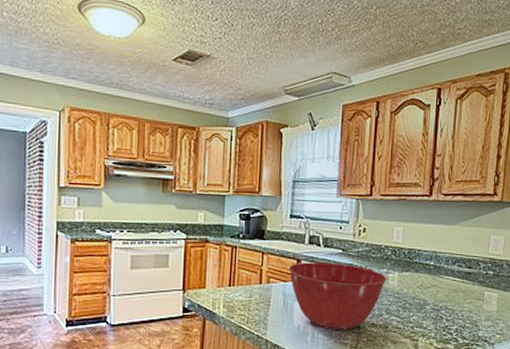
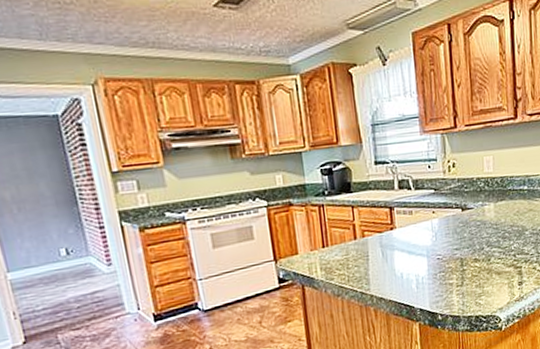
mixing bowl: present [288,262,387,331] -> none [381,203,484,273]

